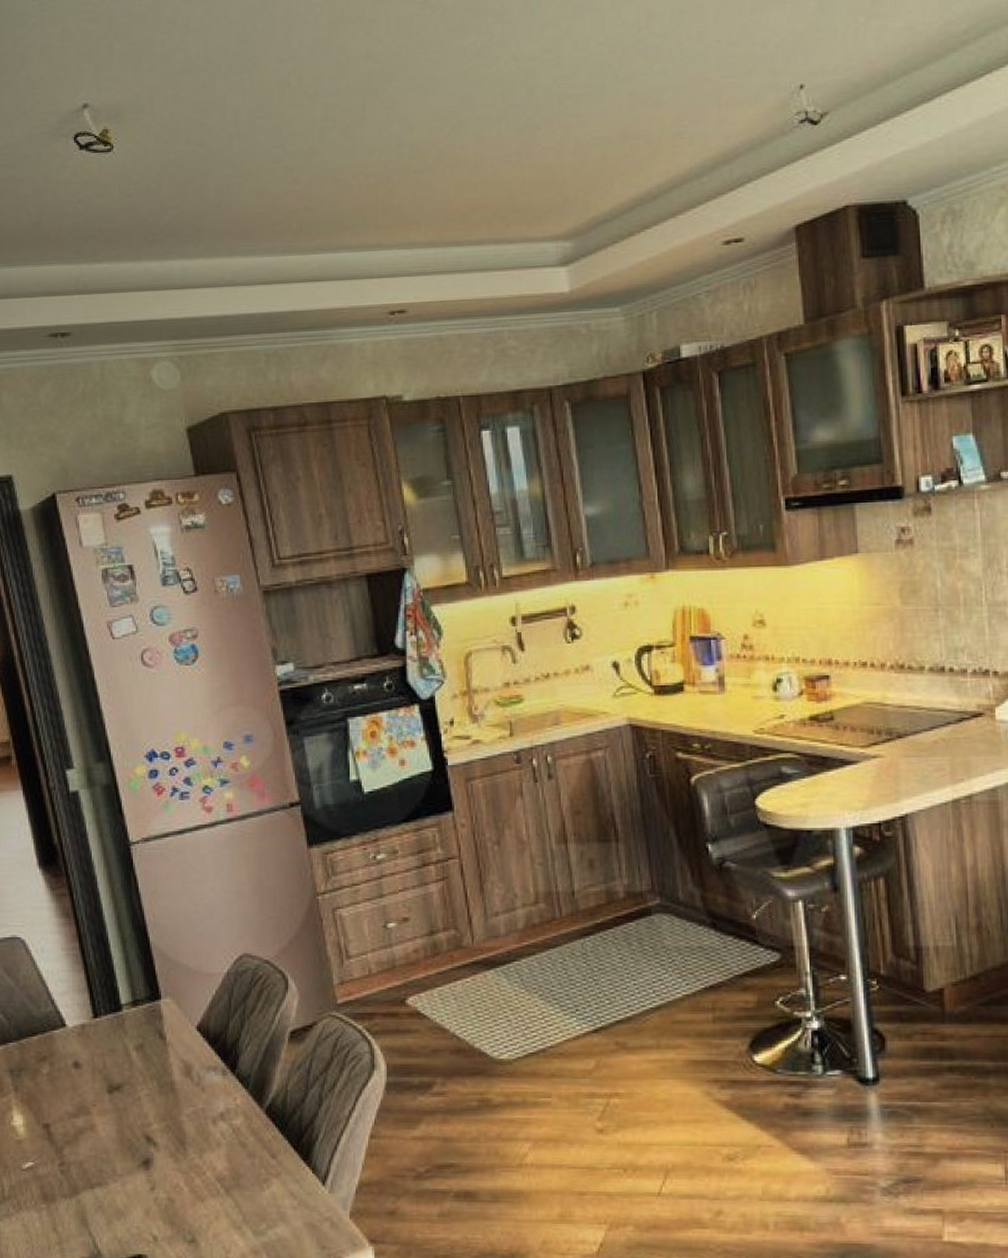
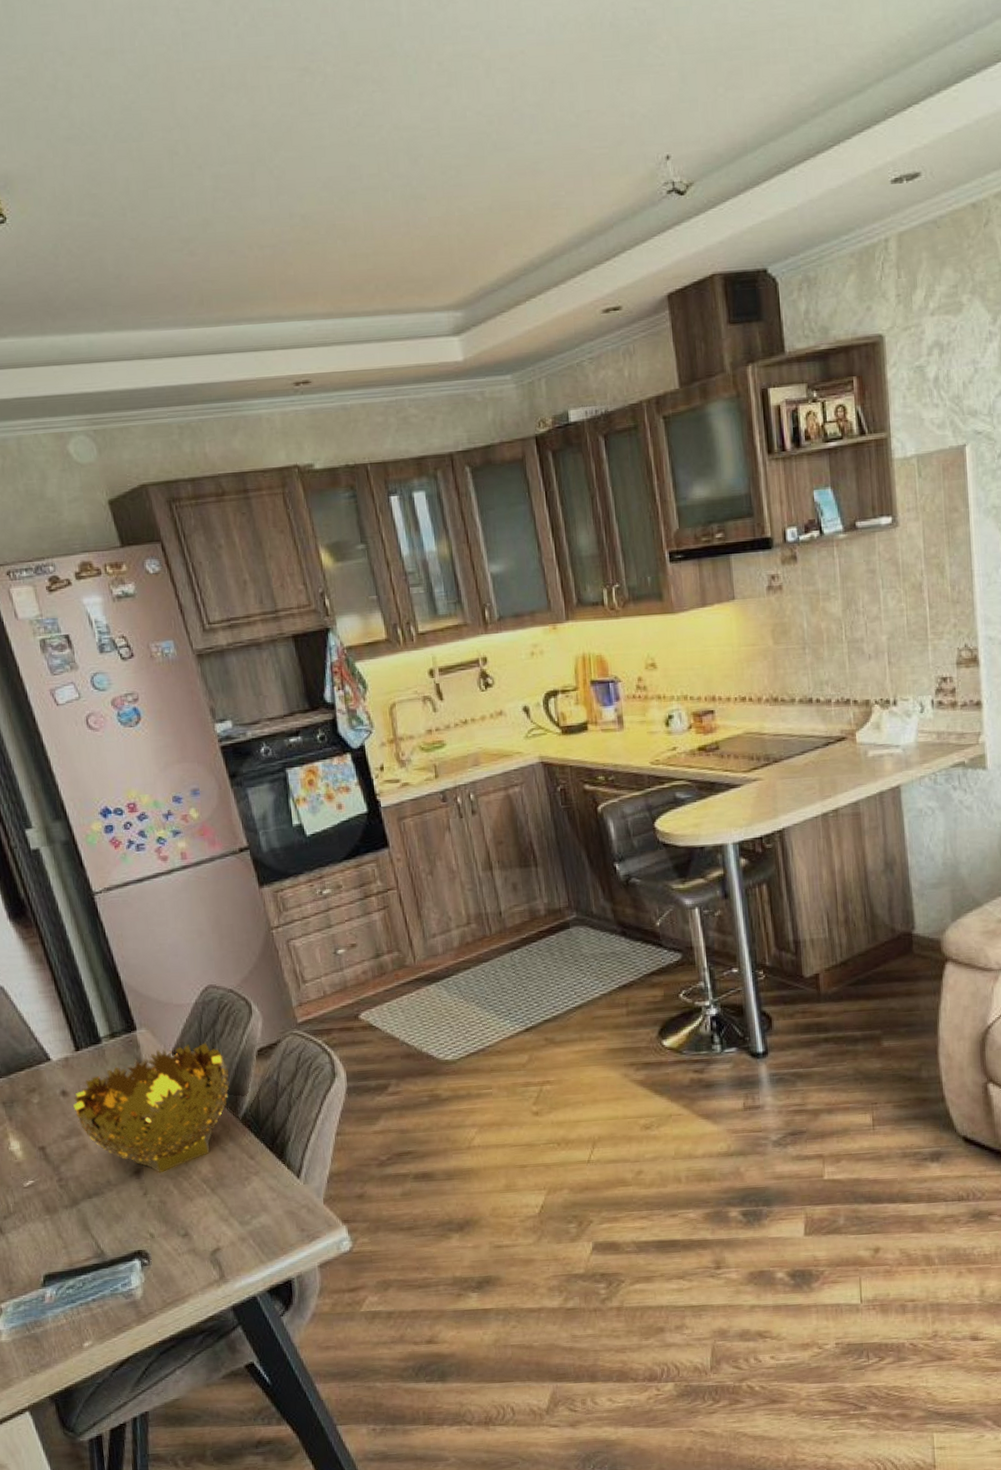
decorative bowl: none [85,1019,256,1166] -> present [73,1042,230,1173]

